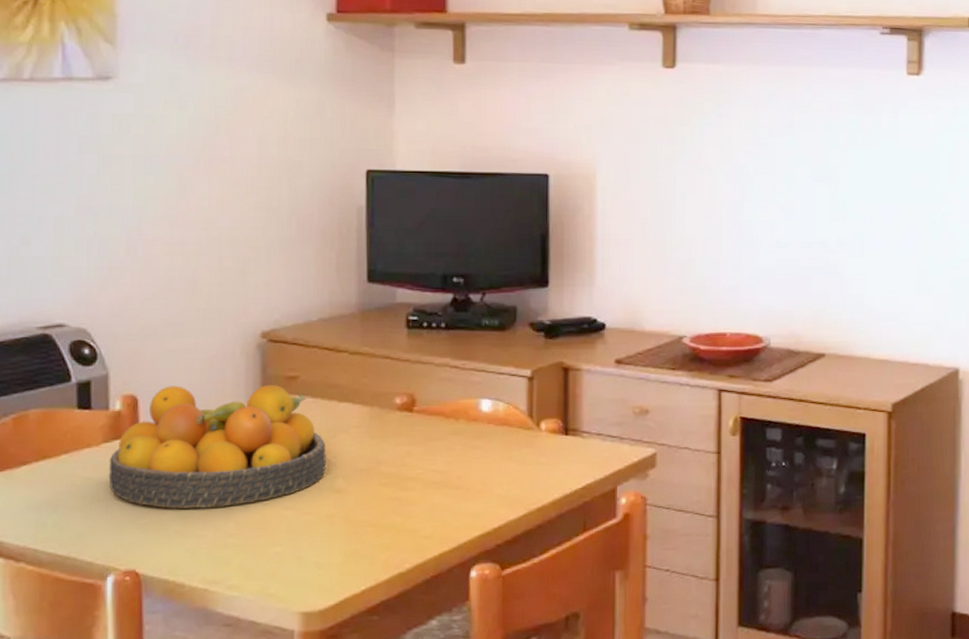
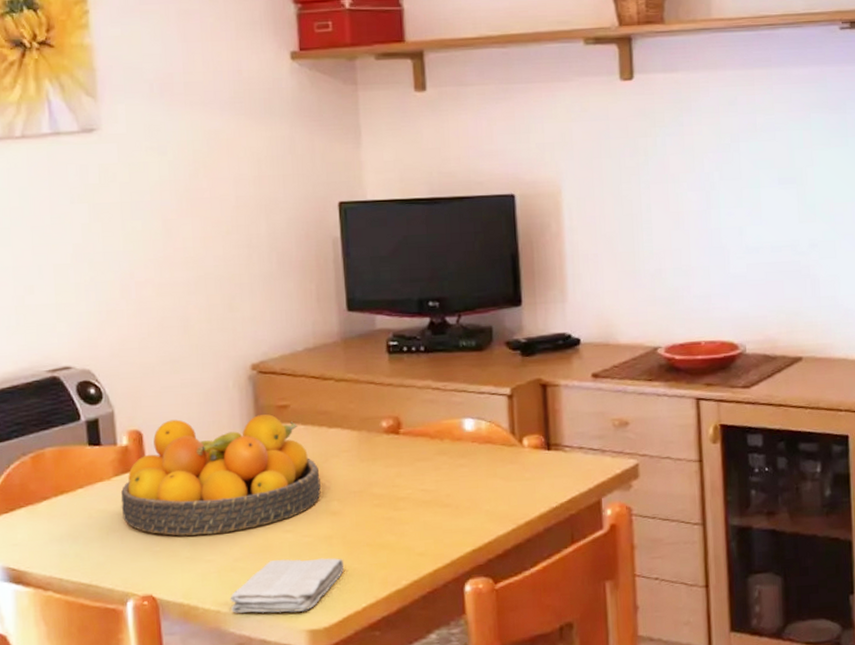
washcloth: none [220,537,346,594] -> present [230,557,345,613]

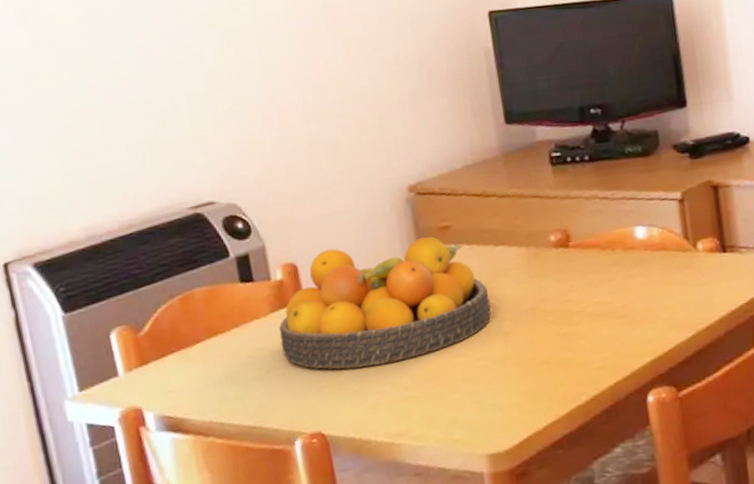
washcloth: present [230,557,345,613] -> none [403,379,521,444]

